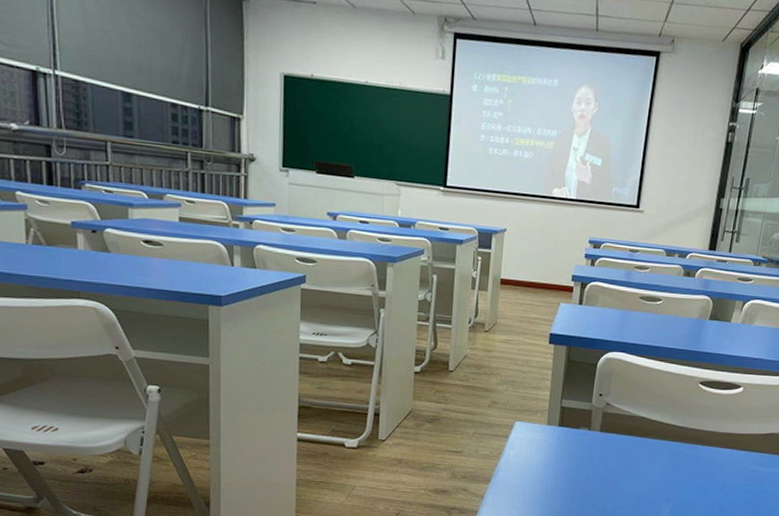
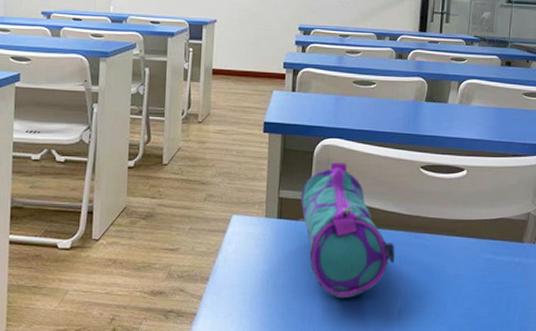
pencil case: none [582,375,669,502] -> present [301,162,395,299]

